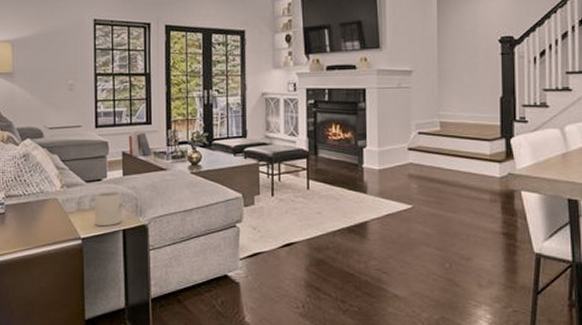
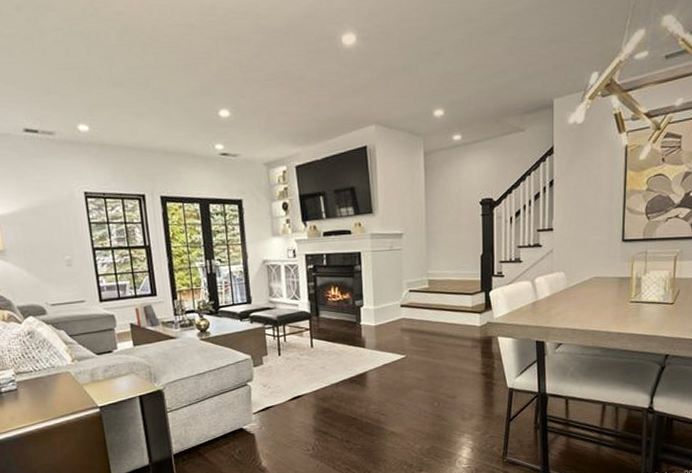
mug: present [93,191,123,227] -> none [107,361,138,395]

